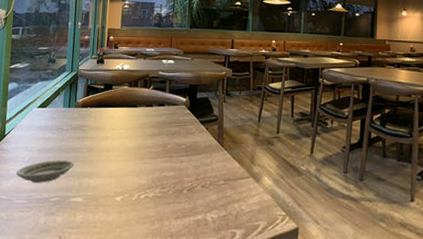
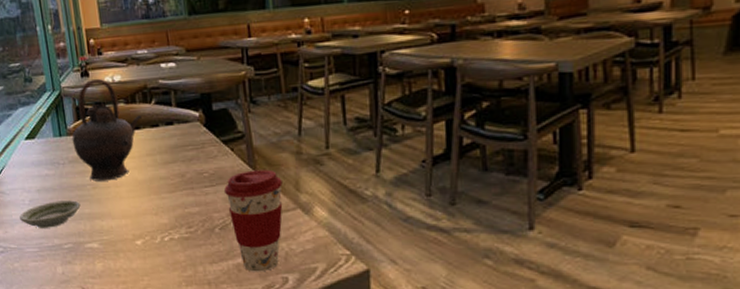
teapot: none [78,65,140,146] -> present [72,78,142,181]
coffee cup: none [195,145,242,227] -> present [223,169,283,272]

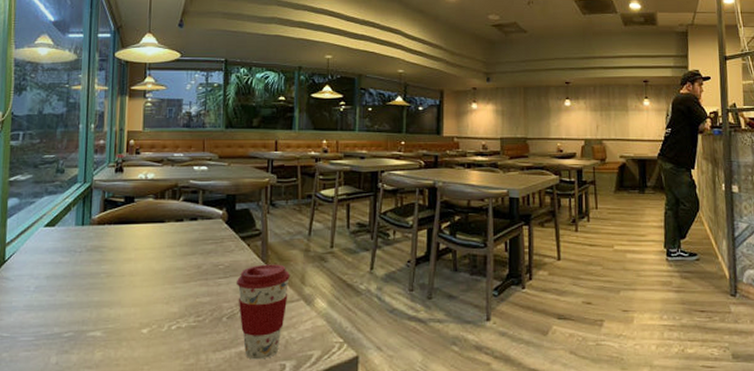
saucer: present [19,200,81,228] -> none [20,288,91,316]
teapot: present [72,78,142,181] -> none [94,174,168,270]

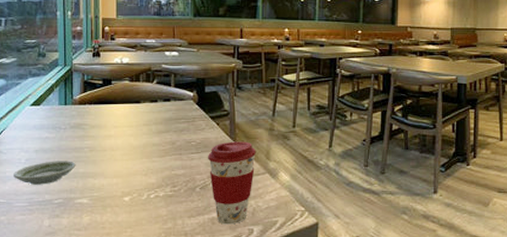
saucer: none [20,288,91,316] -> present [14,161,76,185]

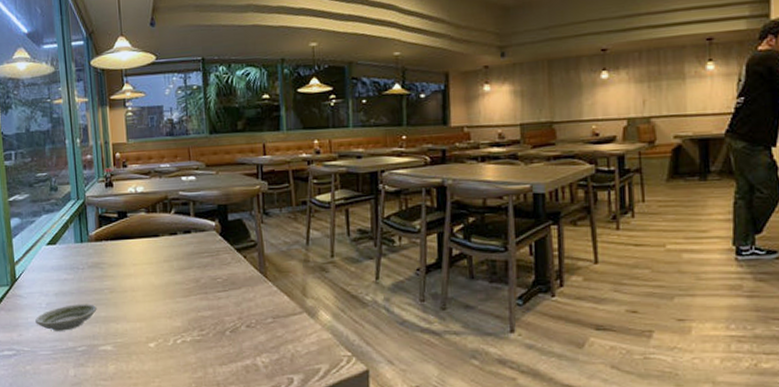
coffee cup: present [207,141,256,225] -> none [235,276,291,373]

